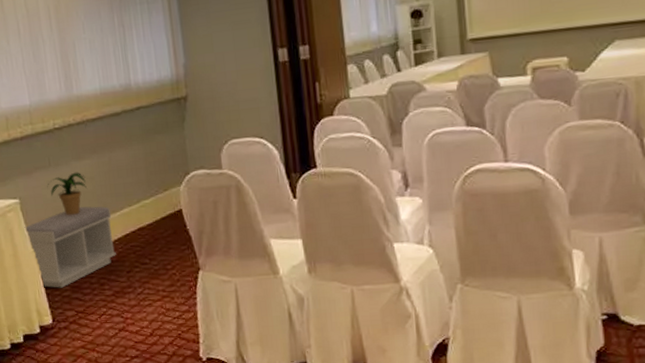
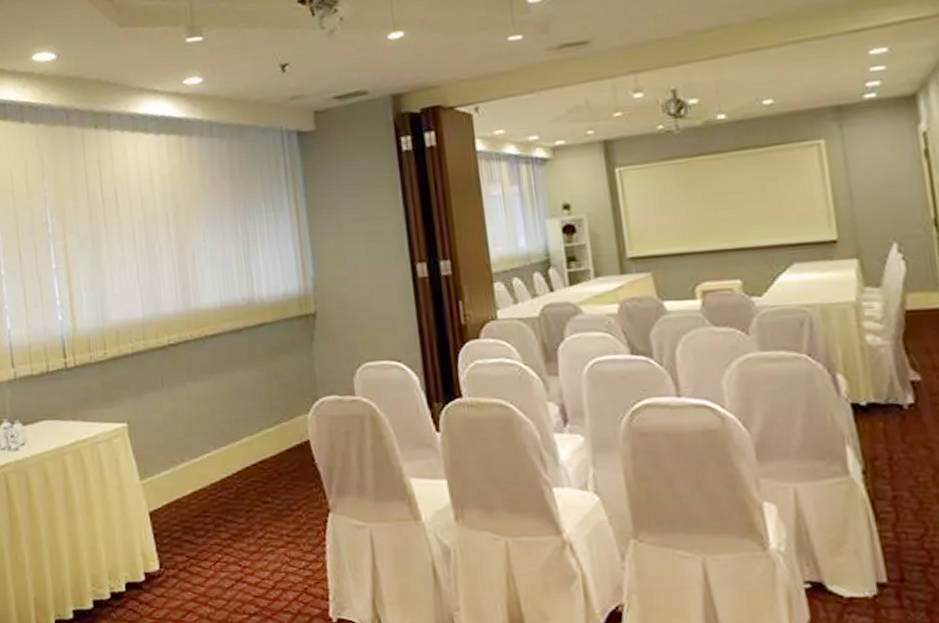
bench: present [24,206,116,288] -> none [131,433,234,528]
potted plant: present [47,172,87,215] -> none [158,394,203,443]

